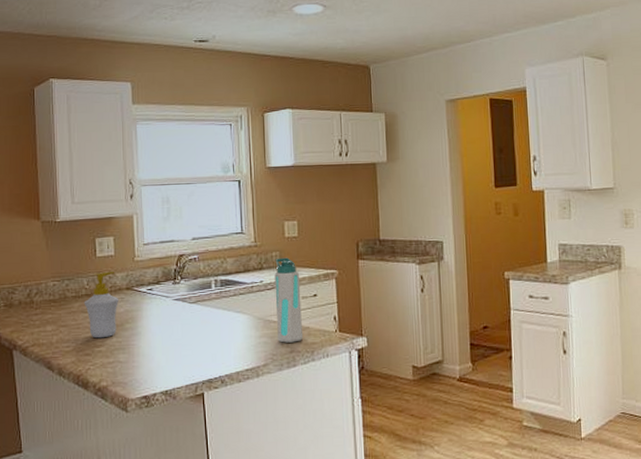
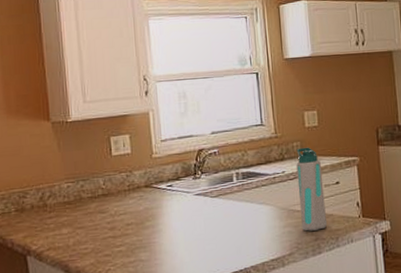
soap bottle: present [84,271,120,339] -> none [100,169,138,239]

